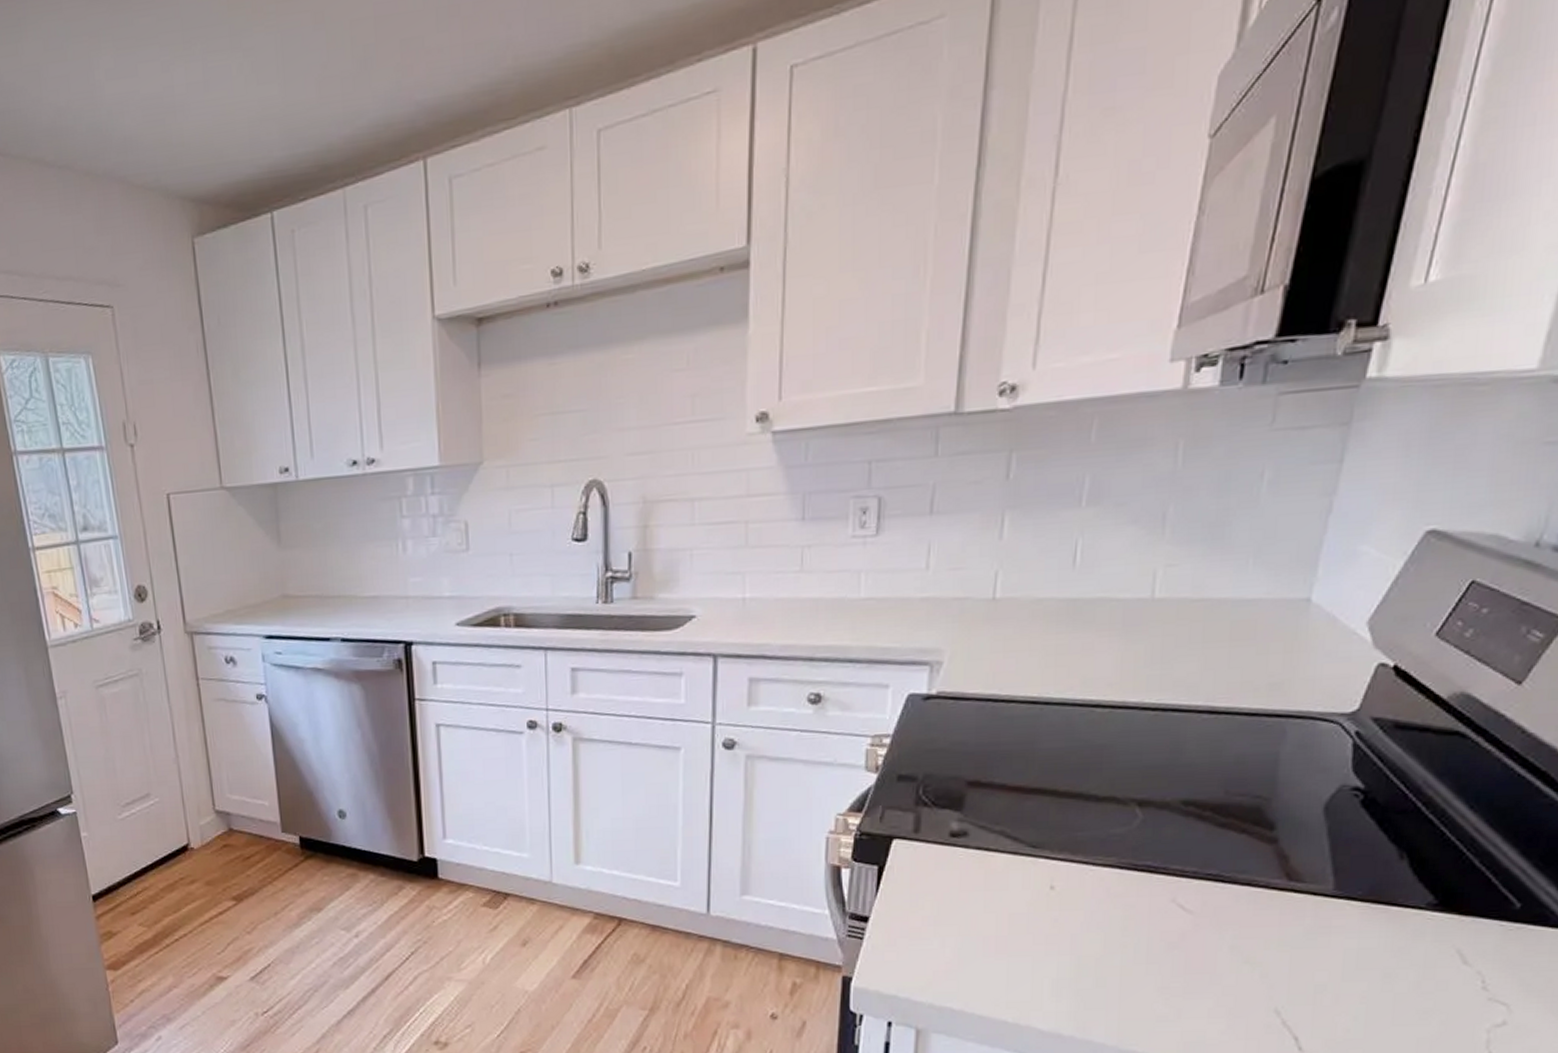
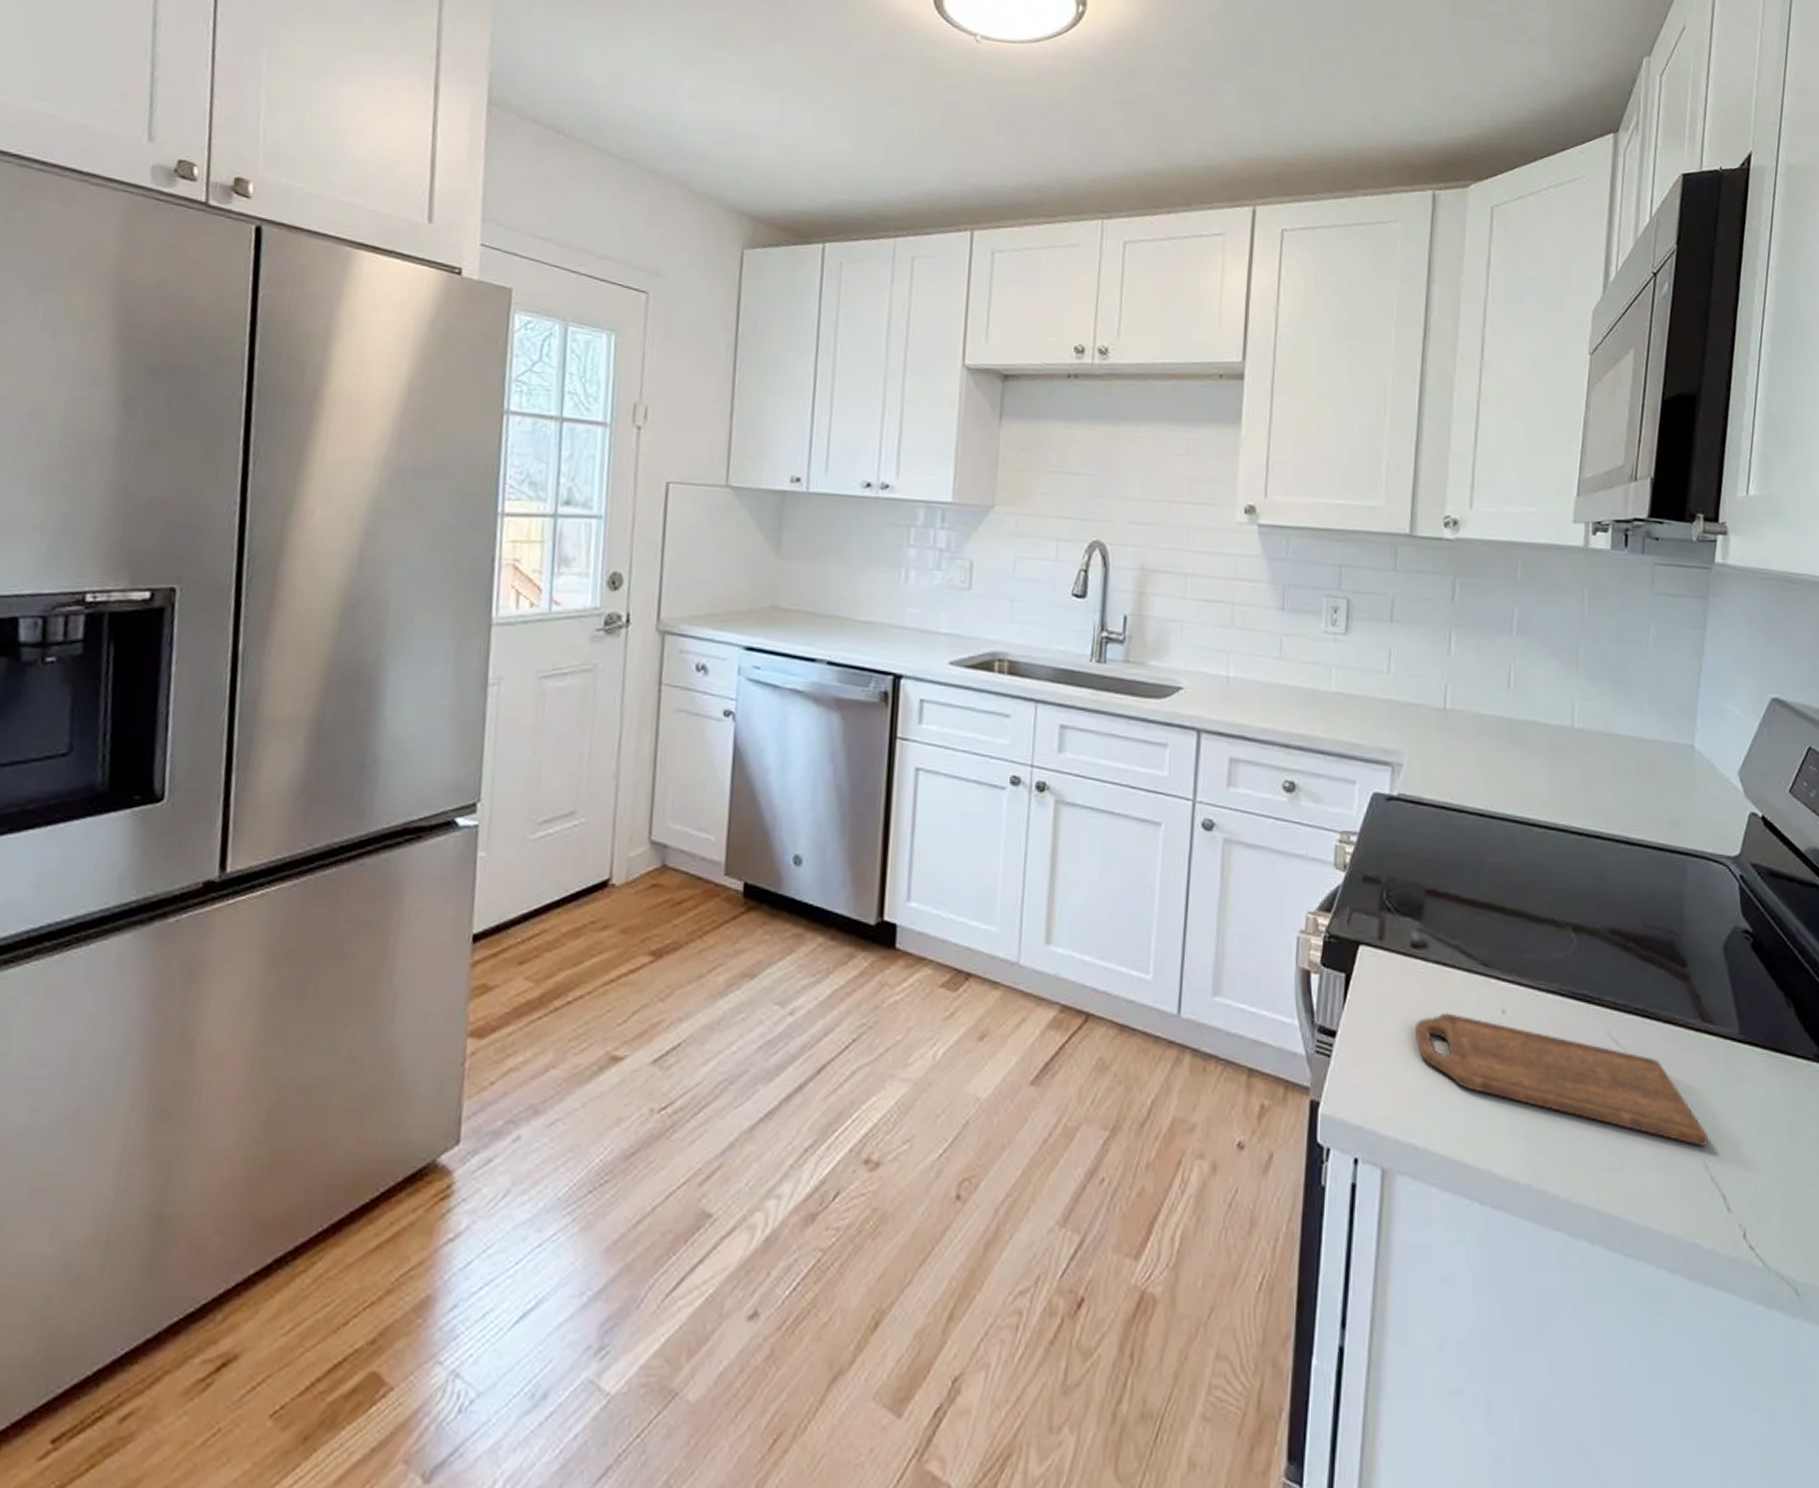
cutting board: none [952,893,1283,995] -> present [1414,1012,1708,1146]

